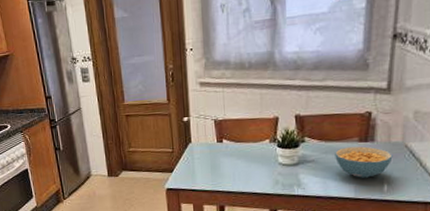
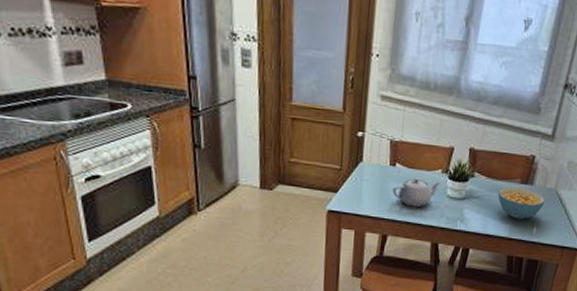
teapot: none [223,149,270,178] -> present [392,177,441,207]

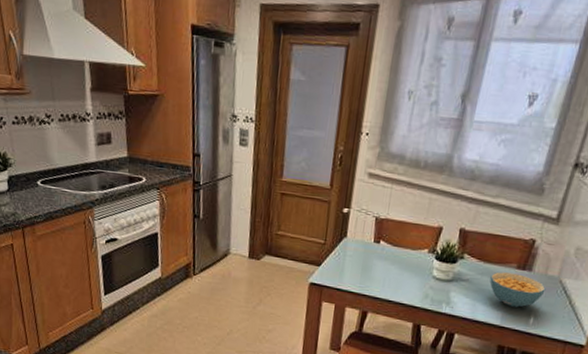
teapot: present [392,177,441,207] -> none [375,255,427,287]

